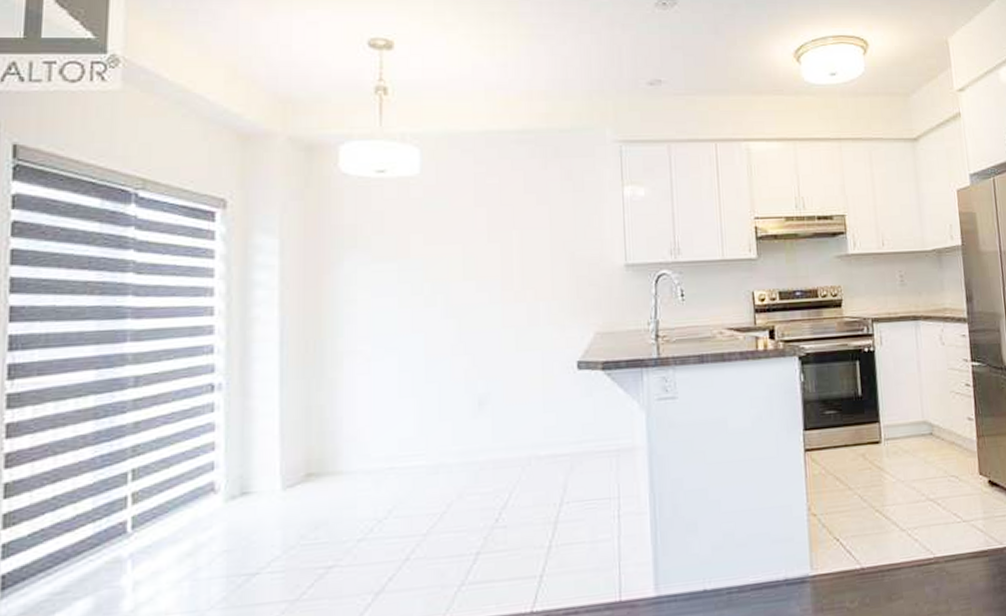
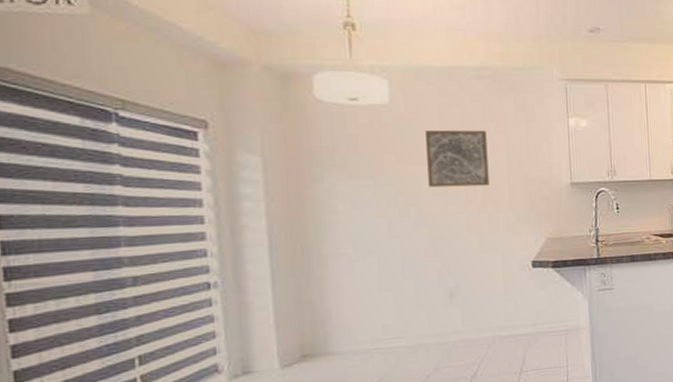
wall art: none [458,203,529,272] -> present [425,130,489,188]

